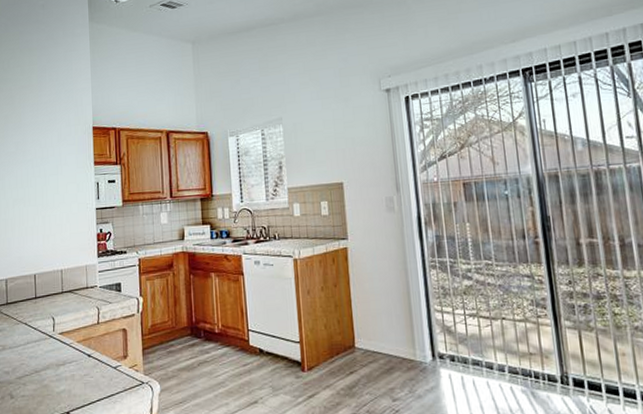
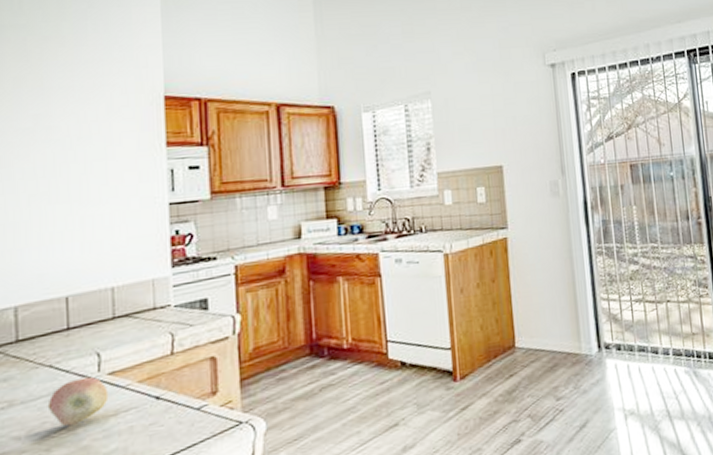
fruit: none [24,334,60,368] -> present [47,376,109,426]

